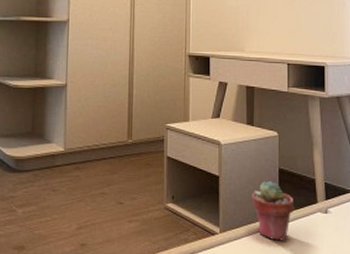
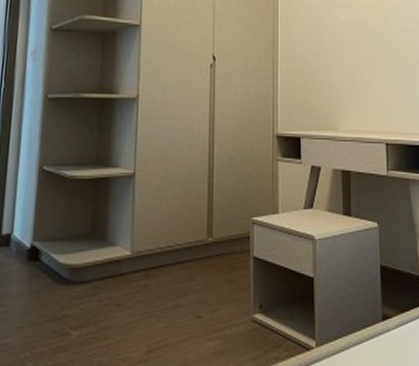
potted succulent: present [252,181,295,241] -> none [351,281,399,353]

